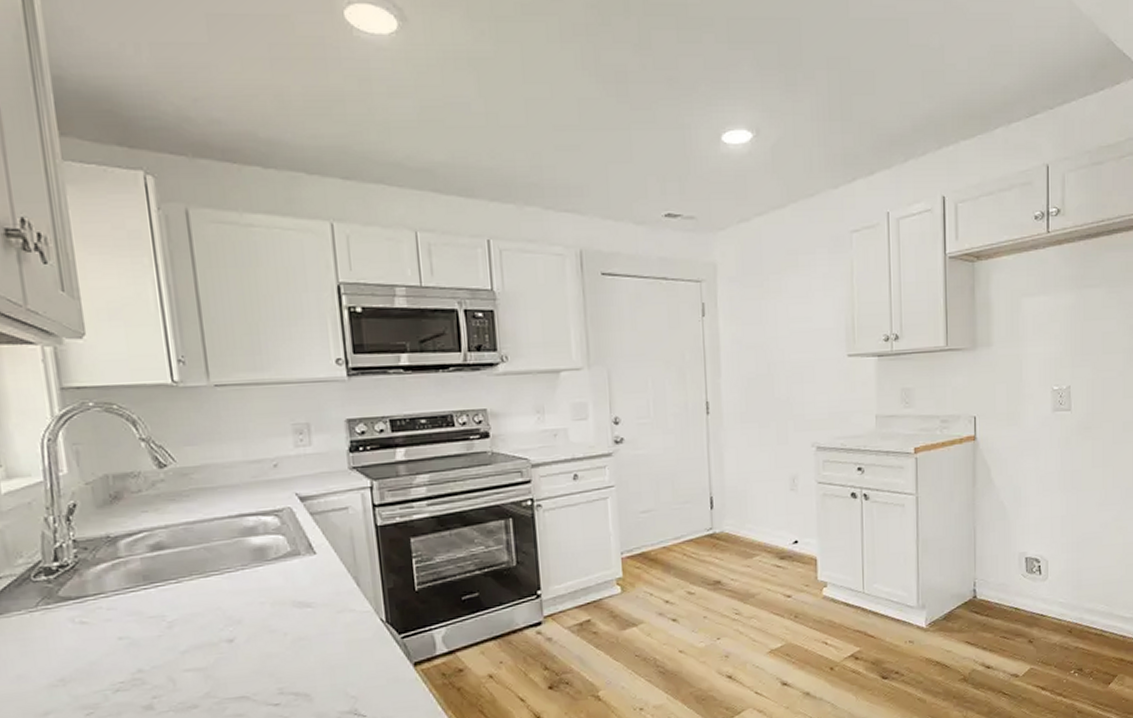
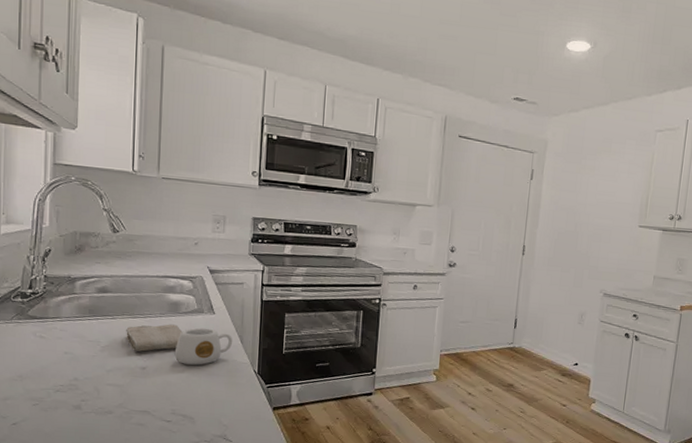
washcloth: none [198,576,276,620] -> present [126,324,183,352]
mug: none [269,573,346,627] -> present [174,327,232,365]

